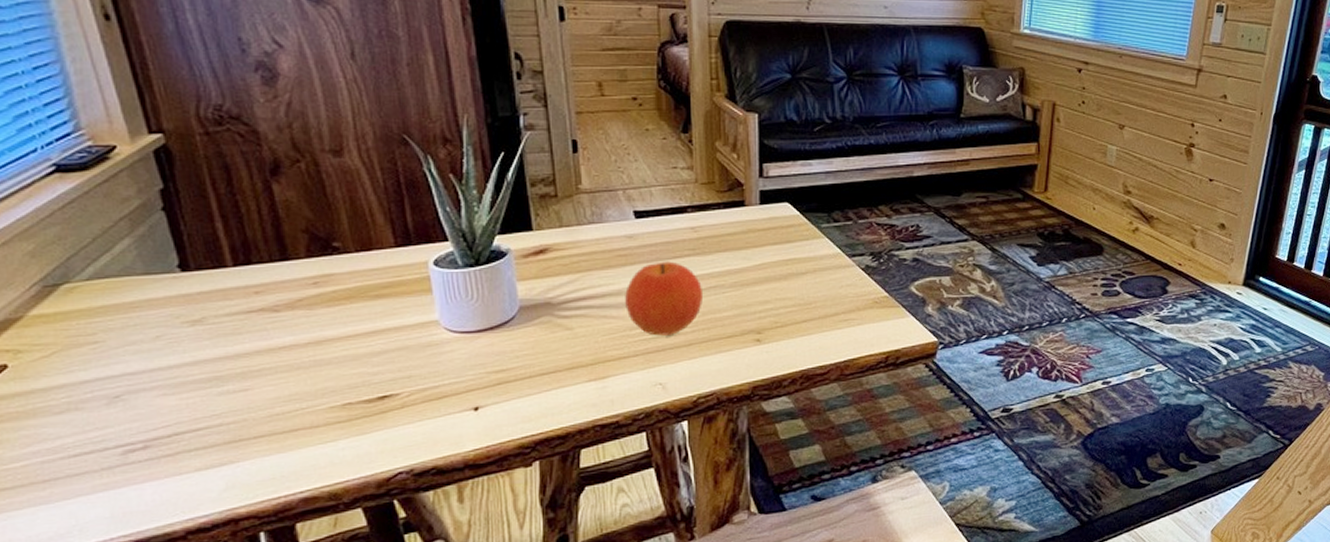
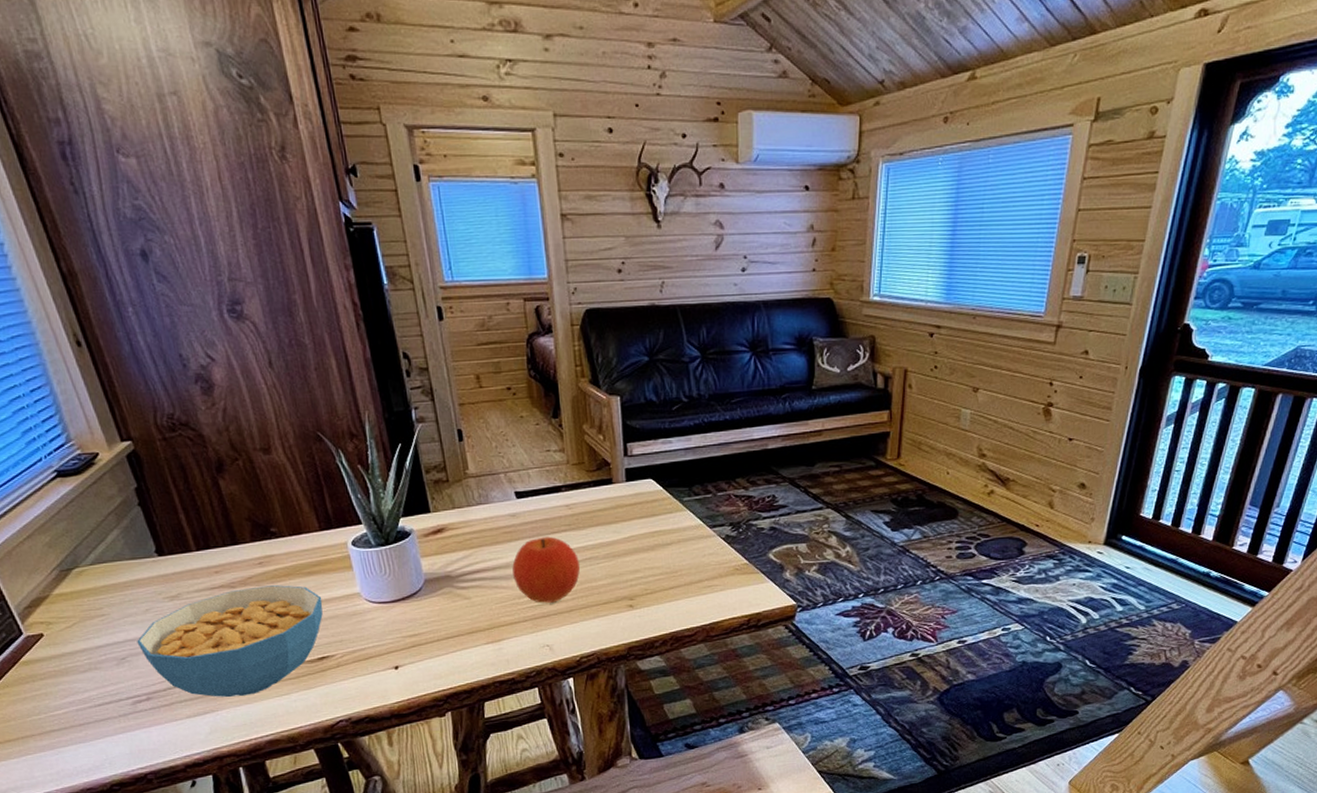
cereal bowl: none [139,309,390,445] -> present [137,585,323,697]

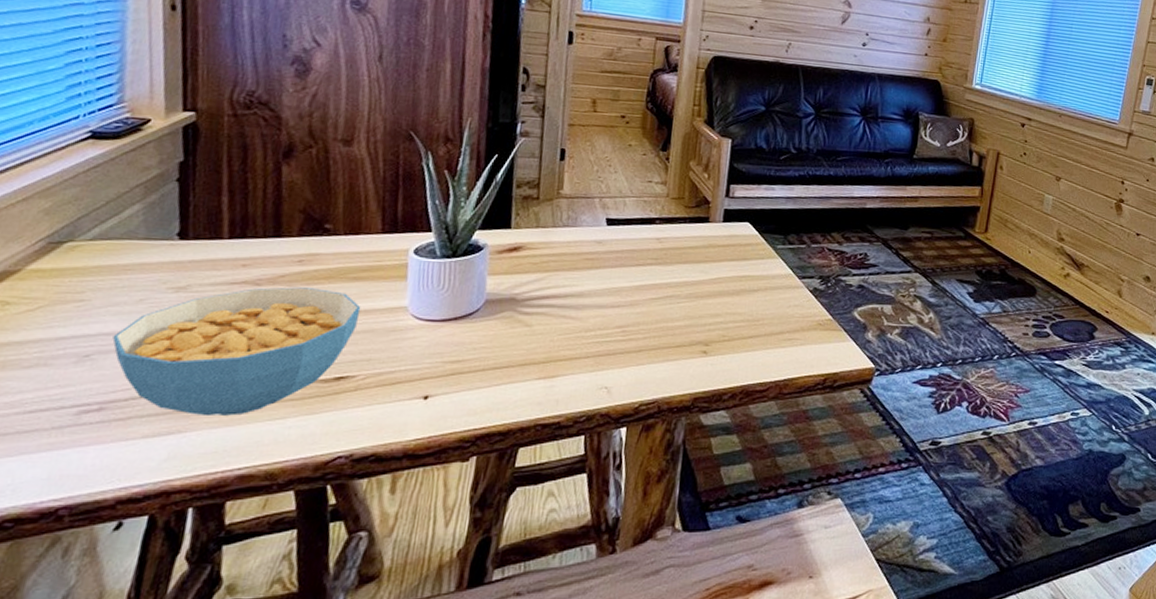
fruit: present [512,536,581,603] -> none [584,268,660,340]

